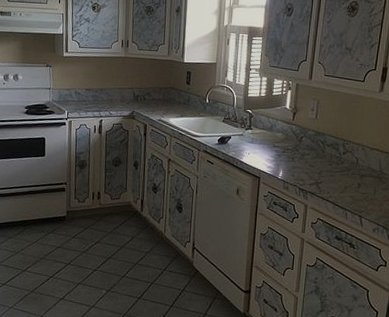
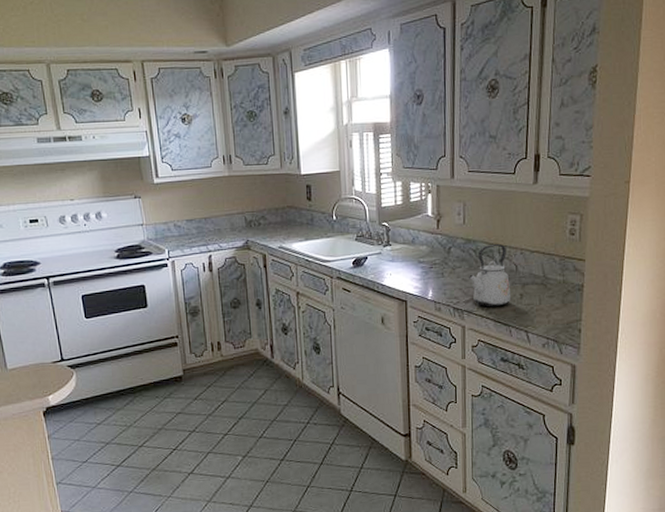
kettle: none [314,138,350,192] -> present [468,243,510,307]

